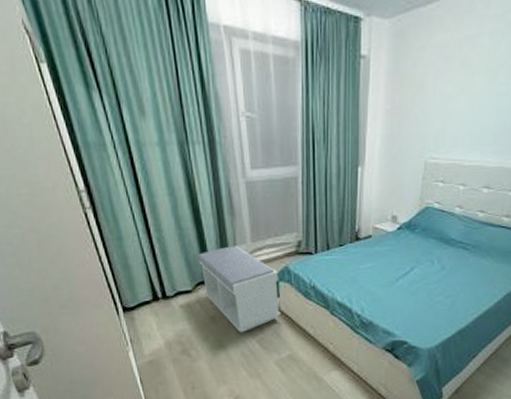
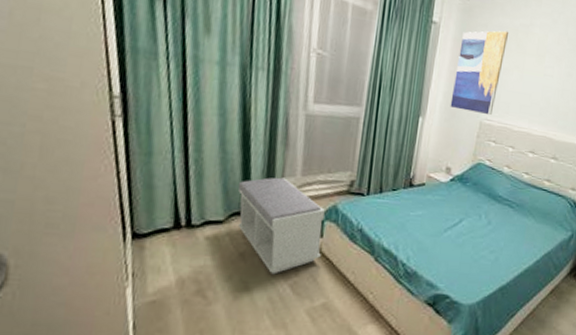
wall art: none [390,49,452,153] -> present [450,30,509,116]

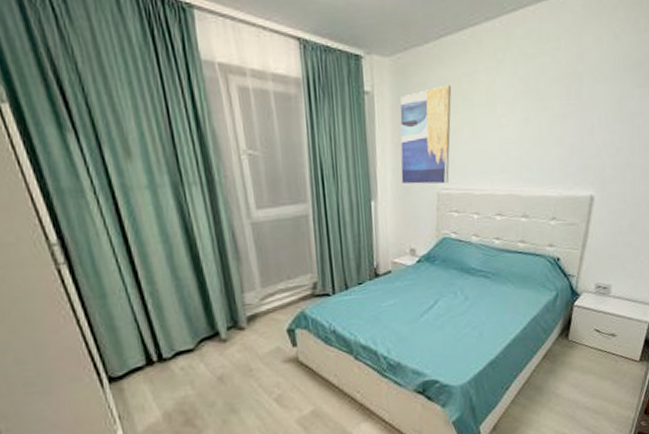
bench: present [237,177,325,275] -> none [199,293,299,392]

